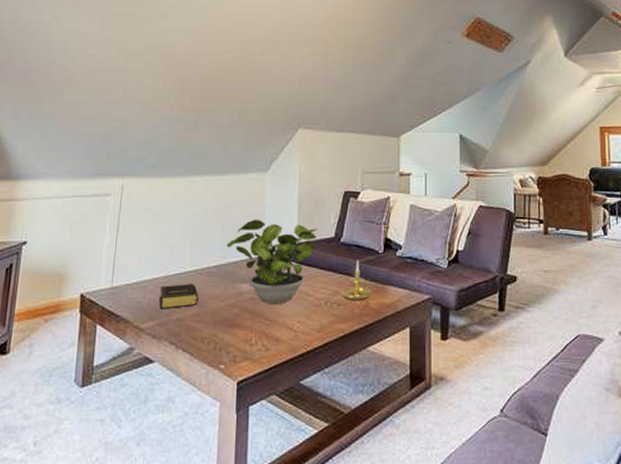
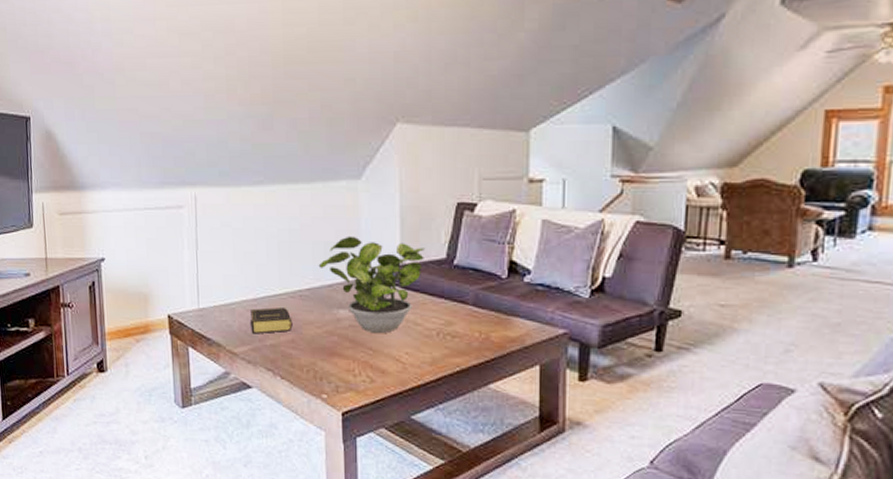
candle holder: present [341,260,372,300] -> none [455,286,493,332]

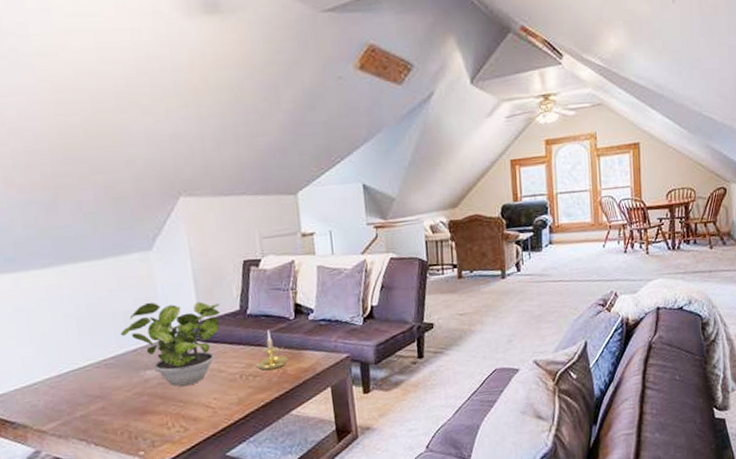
book: present [250,307,293,334] -> none [55,379,101,409]
candle holder: none [455,286,493,332] -> present [255,330,288,371]

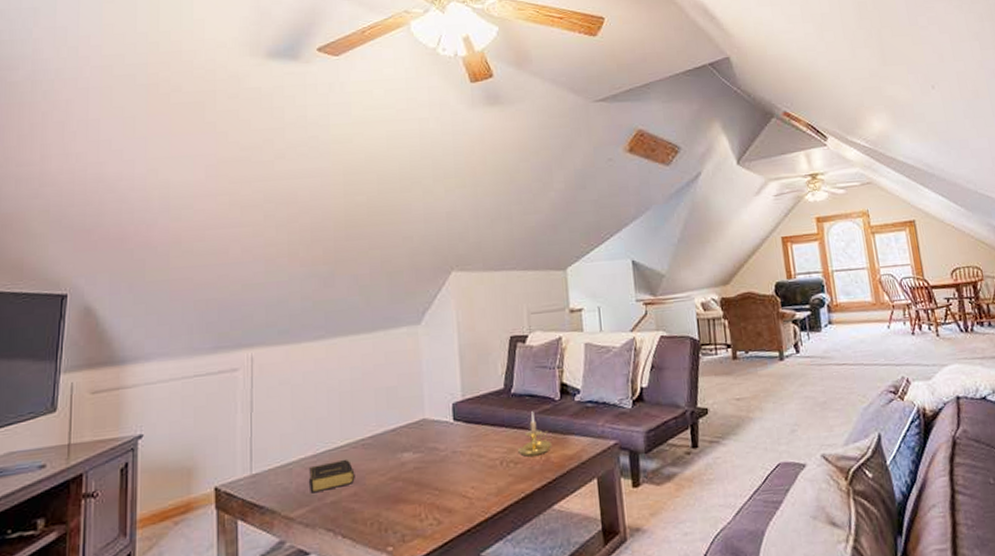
book: none [55,379,101,409] -> present [309,460,355,493]
potted plant: present [120,301,221,387] -> none [381,378,485,473]

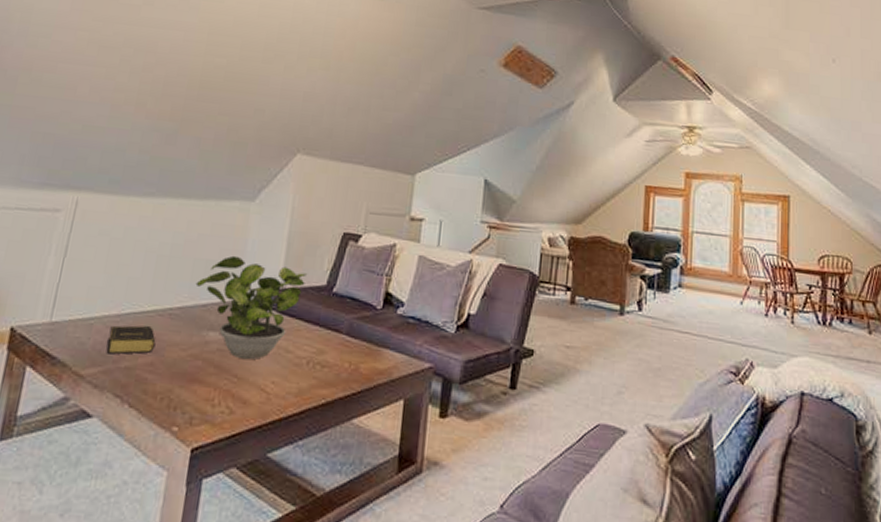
potted plant: none [381,378,485,473] -> present [195,255,308,360]
candle holder: present [517,411,551,457] -> none [326,315,364,363]

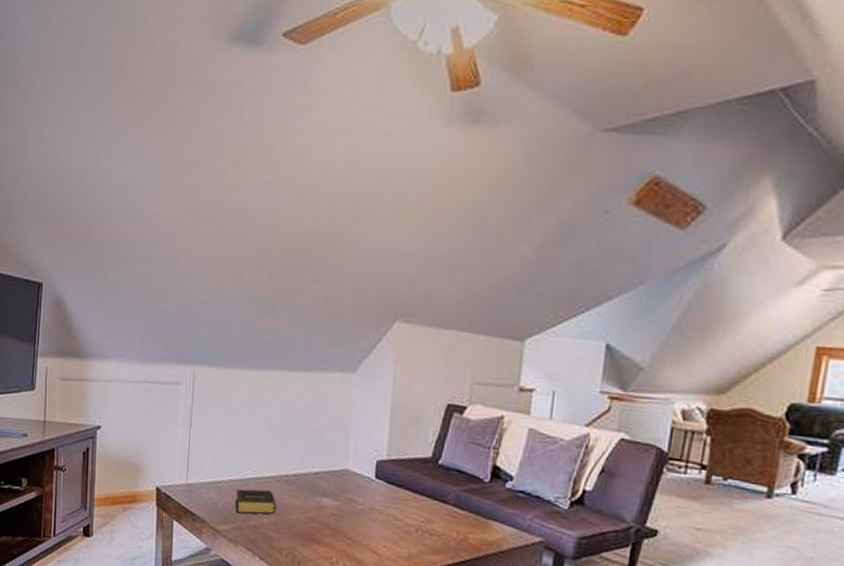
potted plant: present [195,255,308,360] -> none [306,426,413,525]

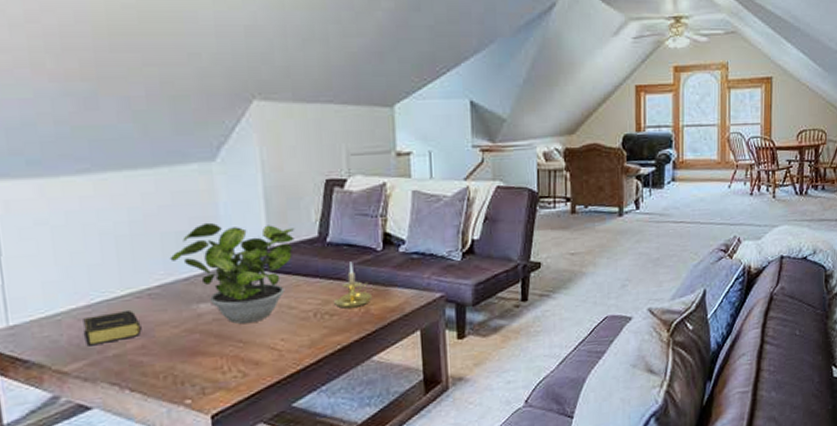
potted plant: none [306,426,413,525] -> present [170,222,295,325]
candle holder: none [434,487,472,533] -> present [333,262,372,309]

